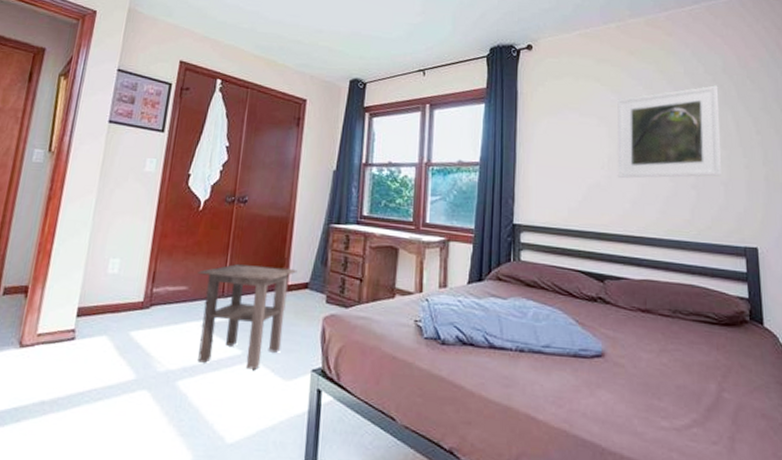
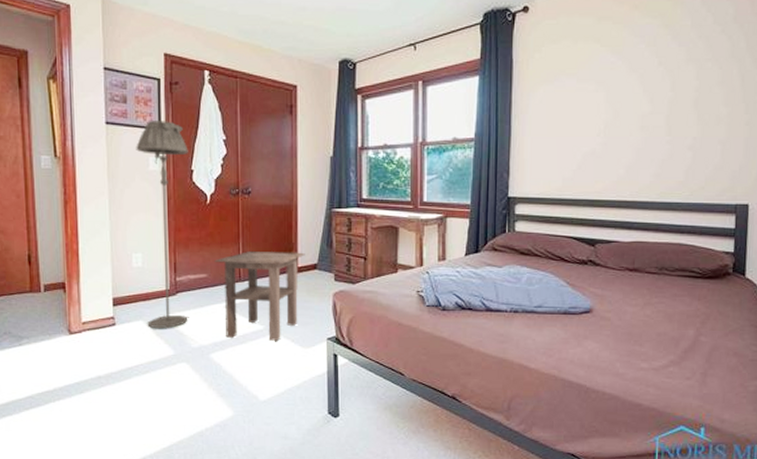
floor lamp: none [111,122,189,348] -> present [136,121,188,329]
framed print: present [617,85,721,178] -> none [613,37,727,144]

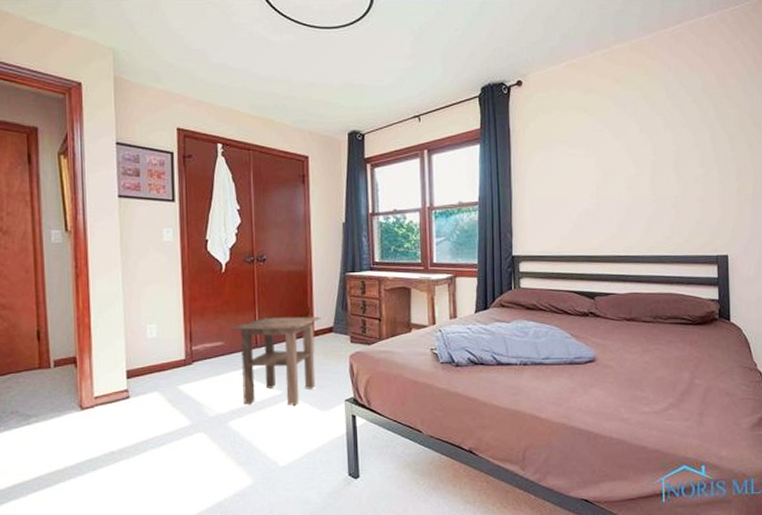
floor lamp: present [136,121,188,329] -> none [149,193,205,400]

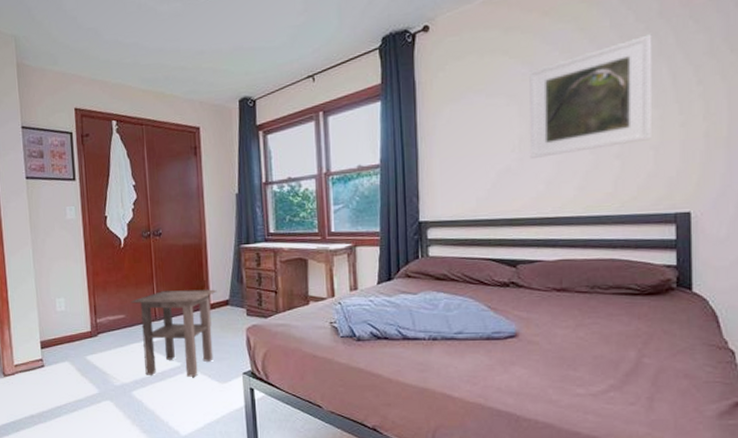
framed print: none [604,106,699,203] -> present [529,34,653,158]

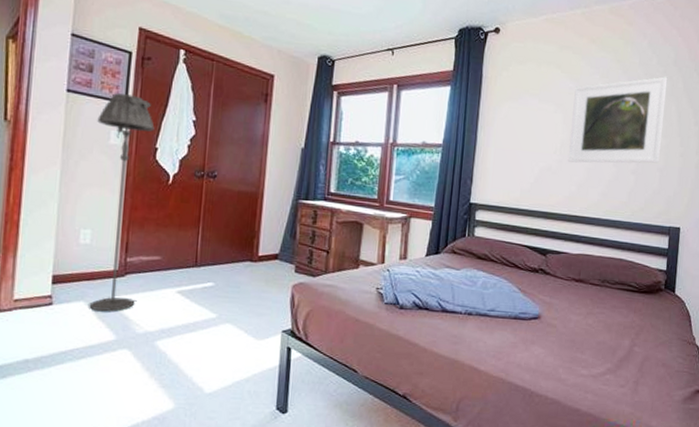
floor lamp: none [54,171,110,369] -> present [89,93,155,312]
side table: present [131,289,217,377] -> none [170,235,268,331]

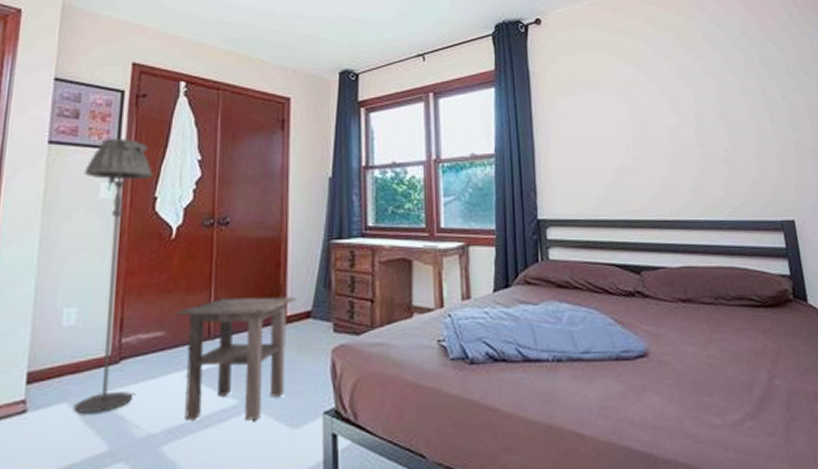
side table: none [170,235,268,331] -> present [176,296,297,421]
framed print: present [567,76,668,163] -> none [637,50,751,158]

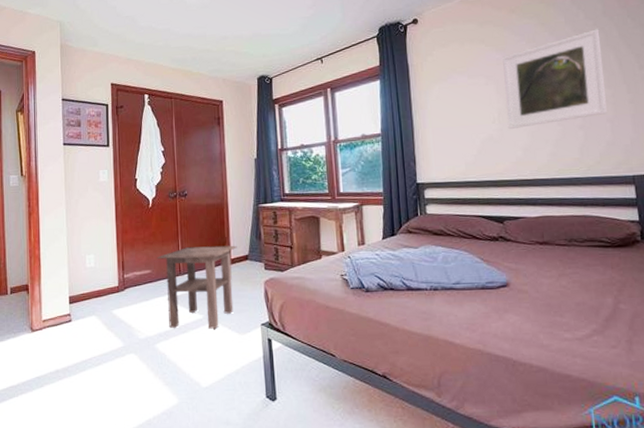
floor lamp: present [74,139,153,414] -> none [88,138,135,323]
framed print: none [637,50,751,158] -> present [502,29,607,129]

